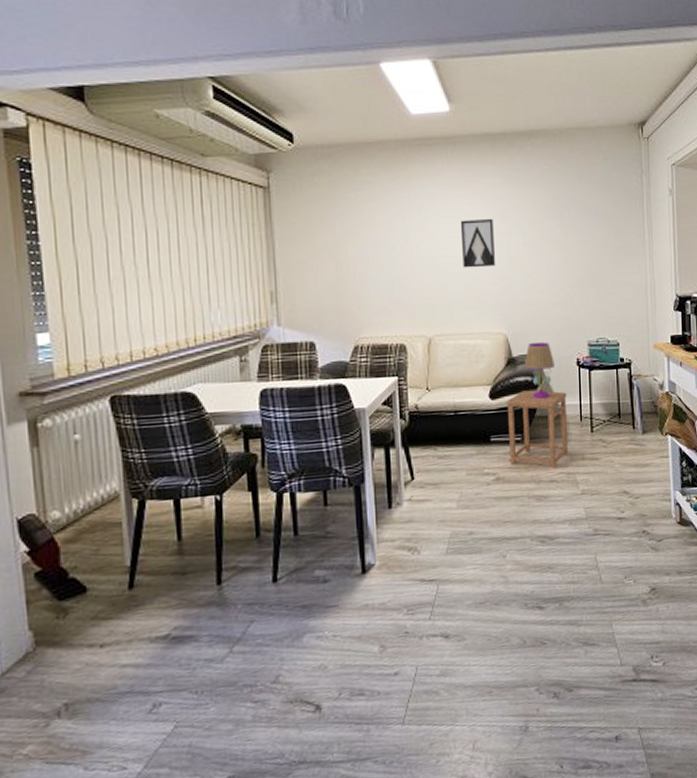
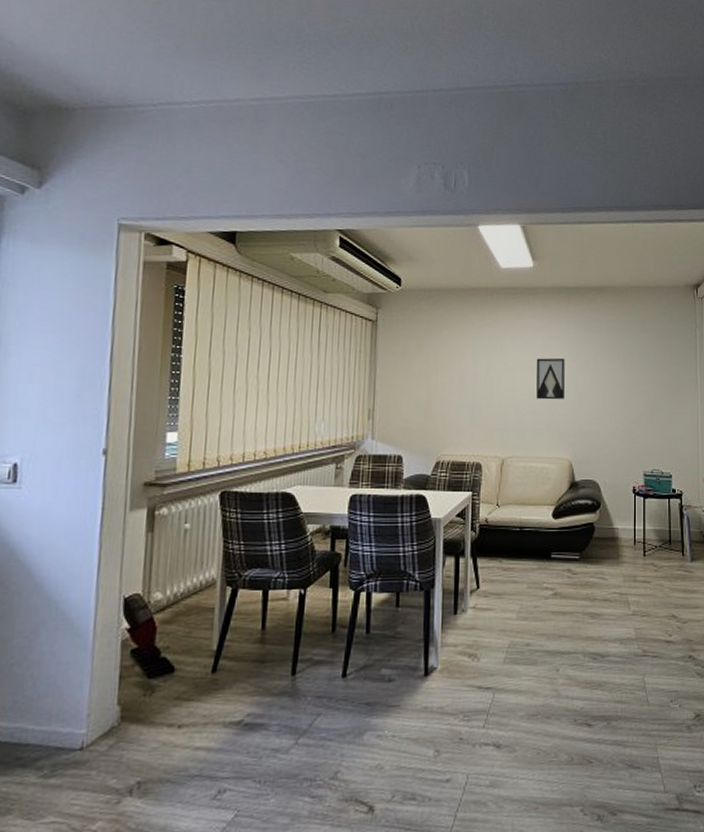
side table: present [506,390,569,469] -> none [567,513,623,588]
table lamp: present [524,342,555,400] -> none [585,469,613,522]

